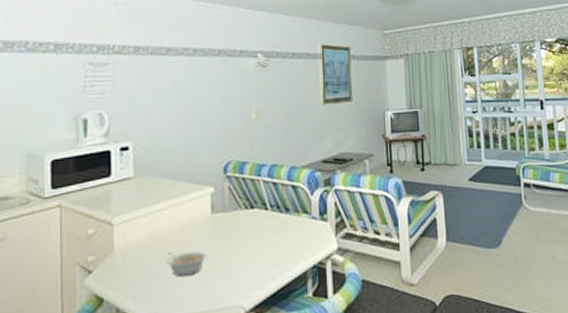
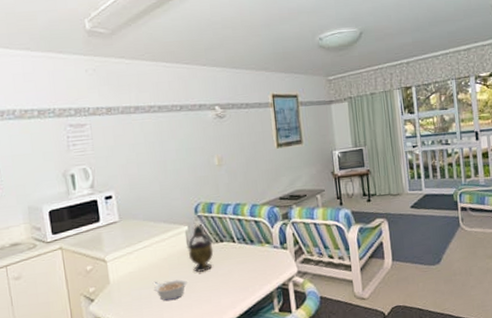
teapot: none [211,186,242,243] -> present [187,224,214,272]

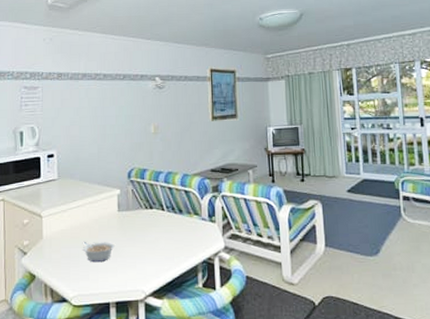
teapot: present [187,224,214,272] -> none [118,189,143,237]

